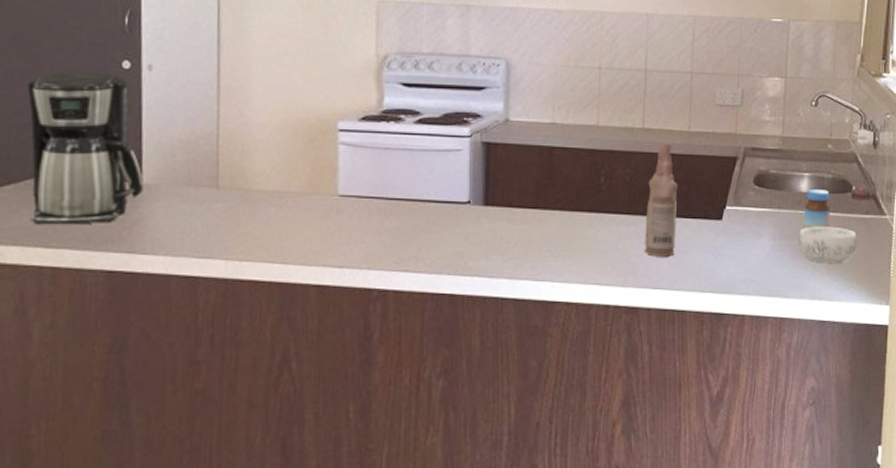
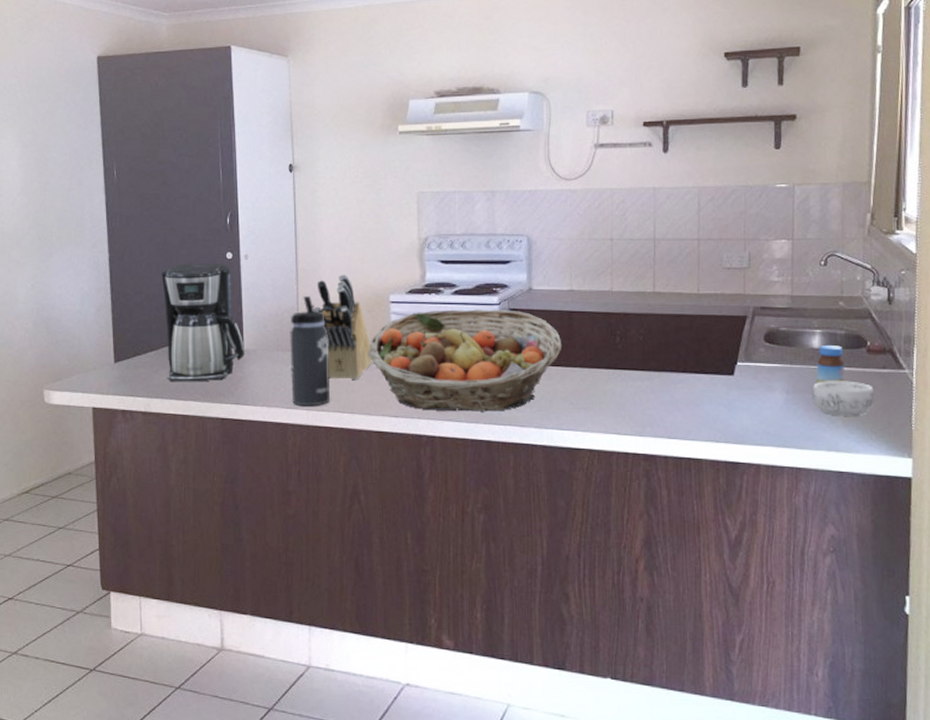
thermos bottle: none [205,118,258,255] -> present [290,295,331,406]
knife block: none [238,94,314,223] -> present [313,274,373,380]
fruit basket: none [307,141,540,261] -> present [368,309,561,412]
bottle: present [645,142,678,257] -> none [659,304,690,409]

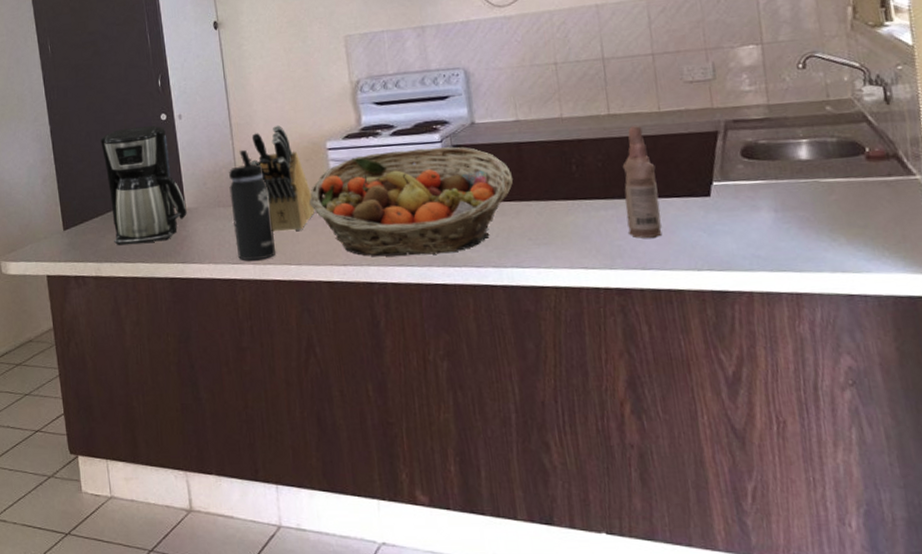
bottle: none [659,304,690,409] -> present [622,125,663,239]
decorative bowl: present [812,381,874,417] -> none [804,193,882,233]
jar: present [816,344,845,383] -> none [806,154,844,198]

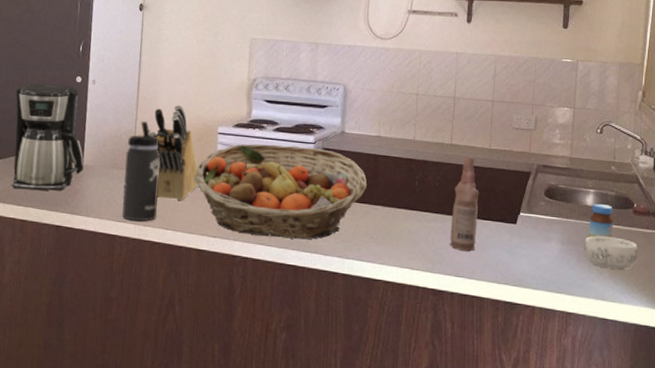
decorative bowl: none [804,193,882,233] -> present [584,235,638,271]
jar: none [806,154,844,198] -> present [589,203,613,238]

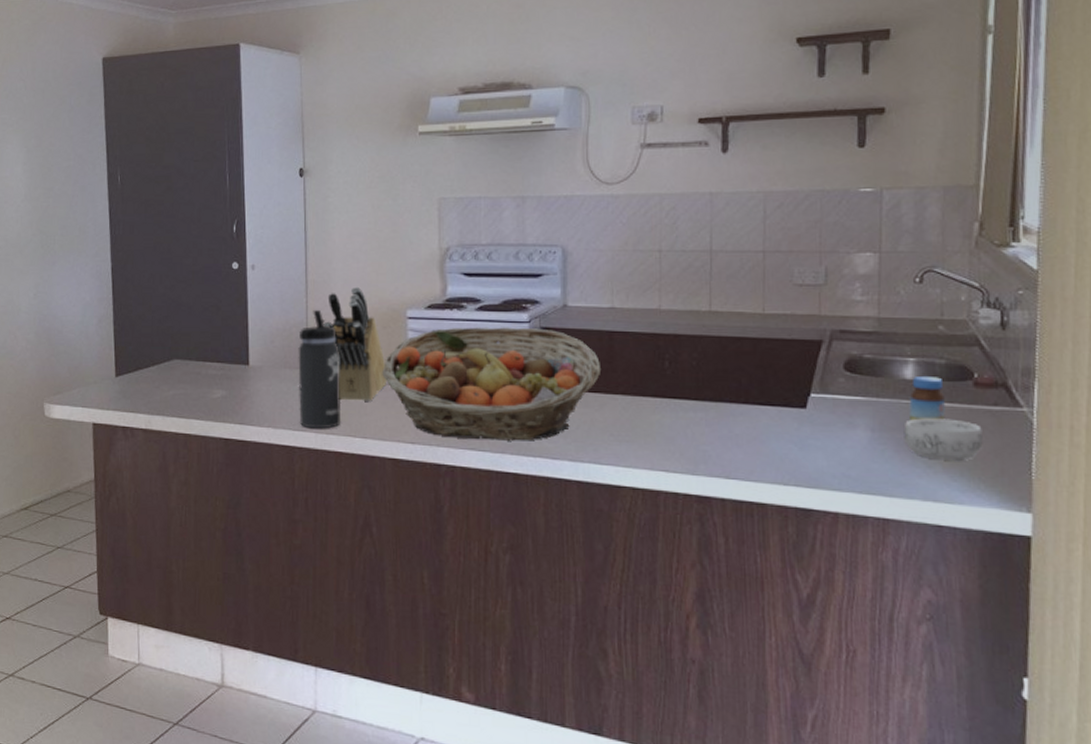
coffee maker: present [11,83,84,191] -> none [164,274,250,400]
bottle: present [450,156,479,251] -> none [716,325,752,446]

